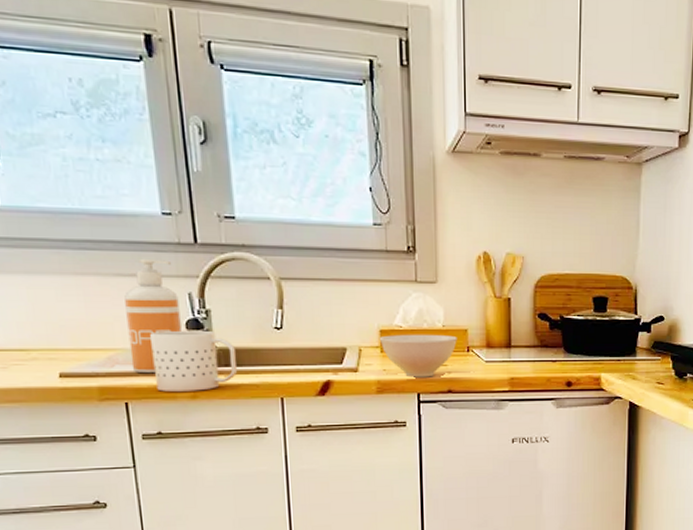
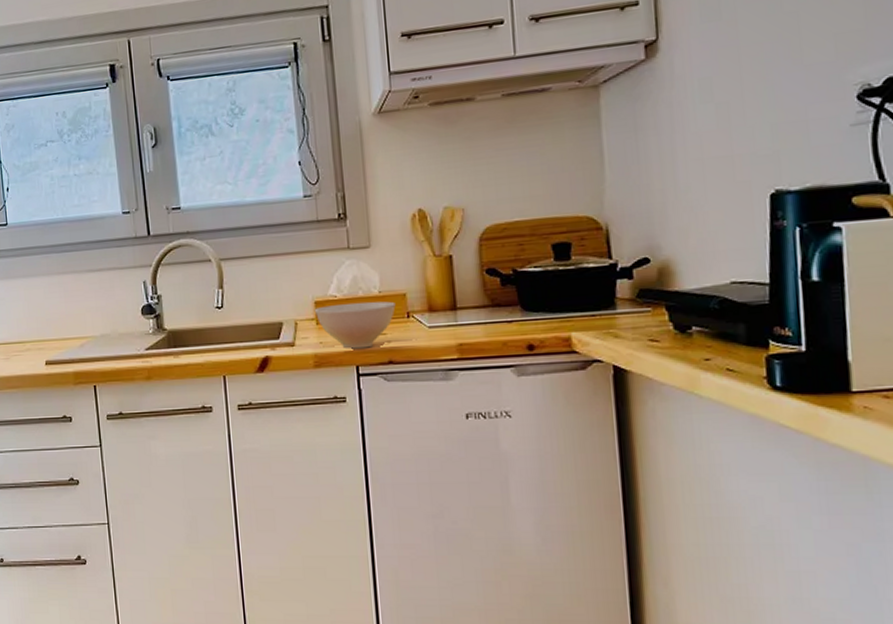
soap dispenser: present [124,258,181,374] -> none [94,253,138,358]
mug: present [150,330,238,393] -> none [113,314,185,375]

